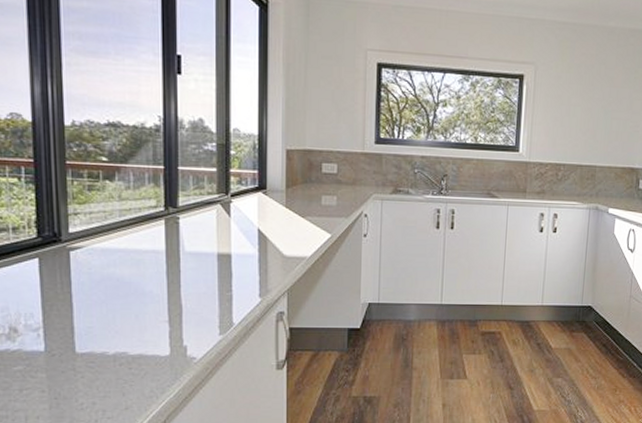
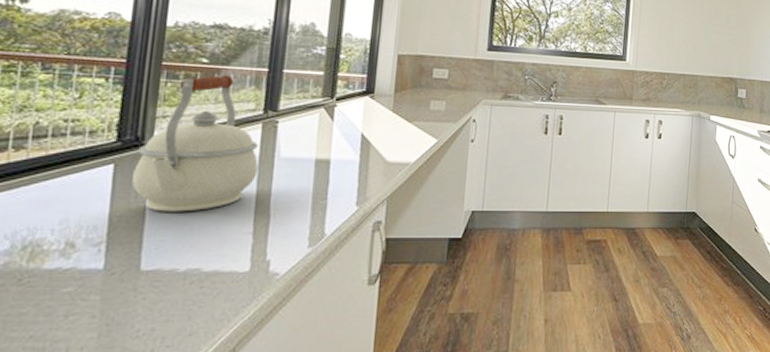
kettle: none [56,173,166,302] -> present [132,75,258,212]

